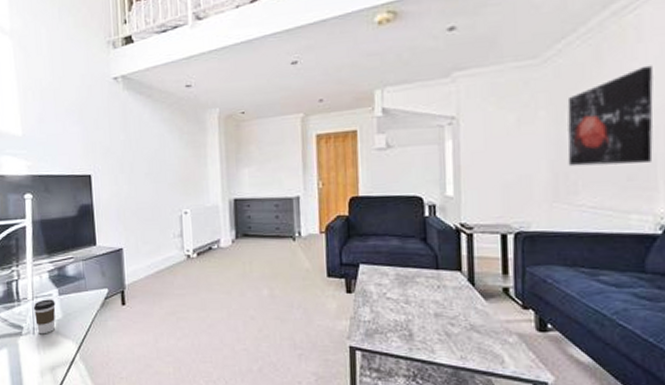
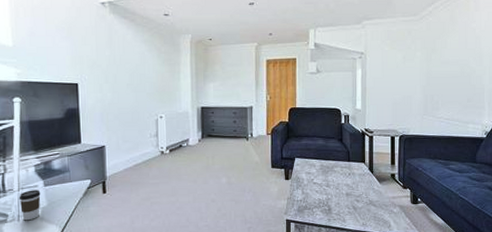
wall art: present [567,65,653,167] -> none [433,26,483,91]

